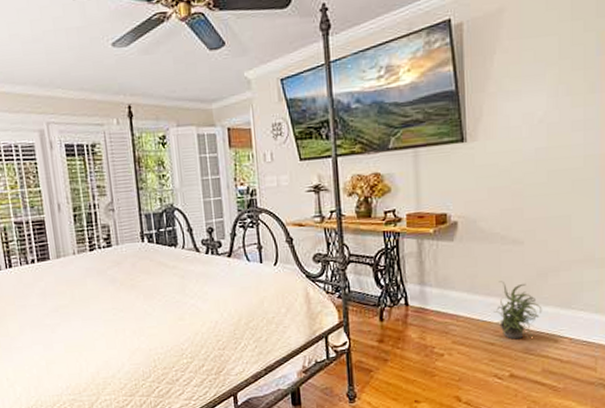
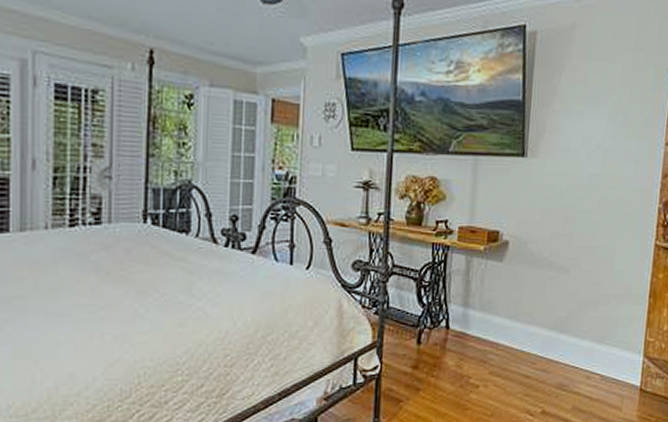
potted plant: present [493,281,543,340] -> none [533,309,580,373]

